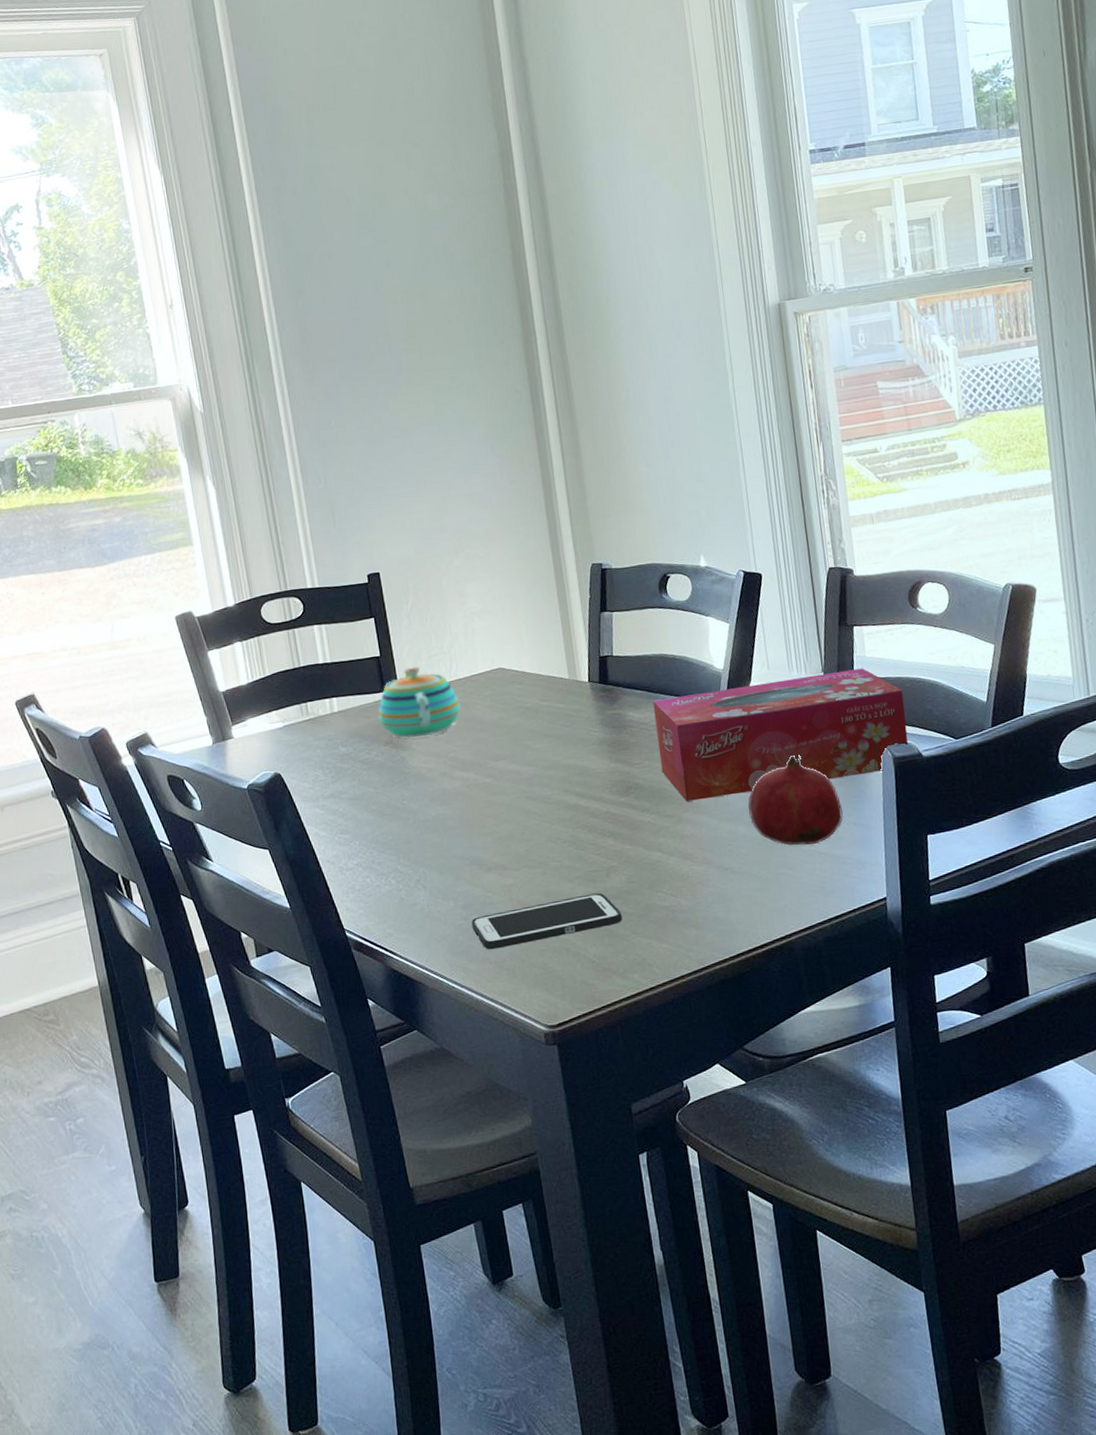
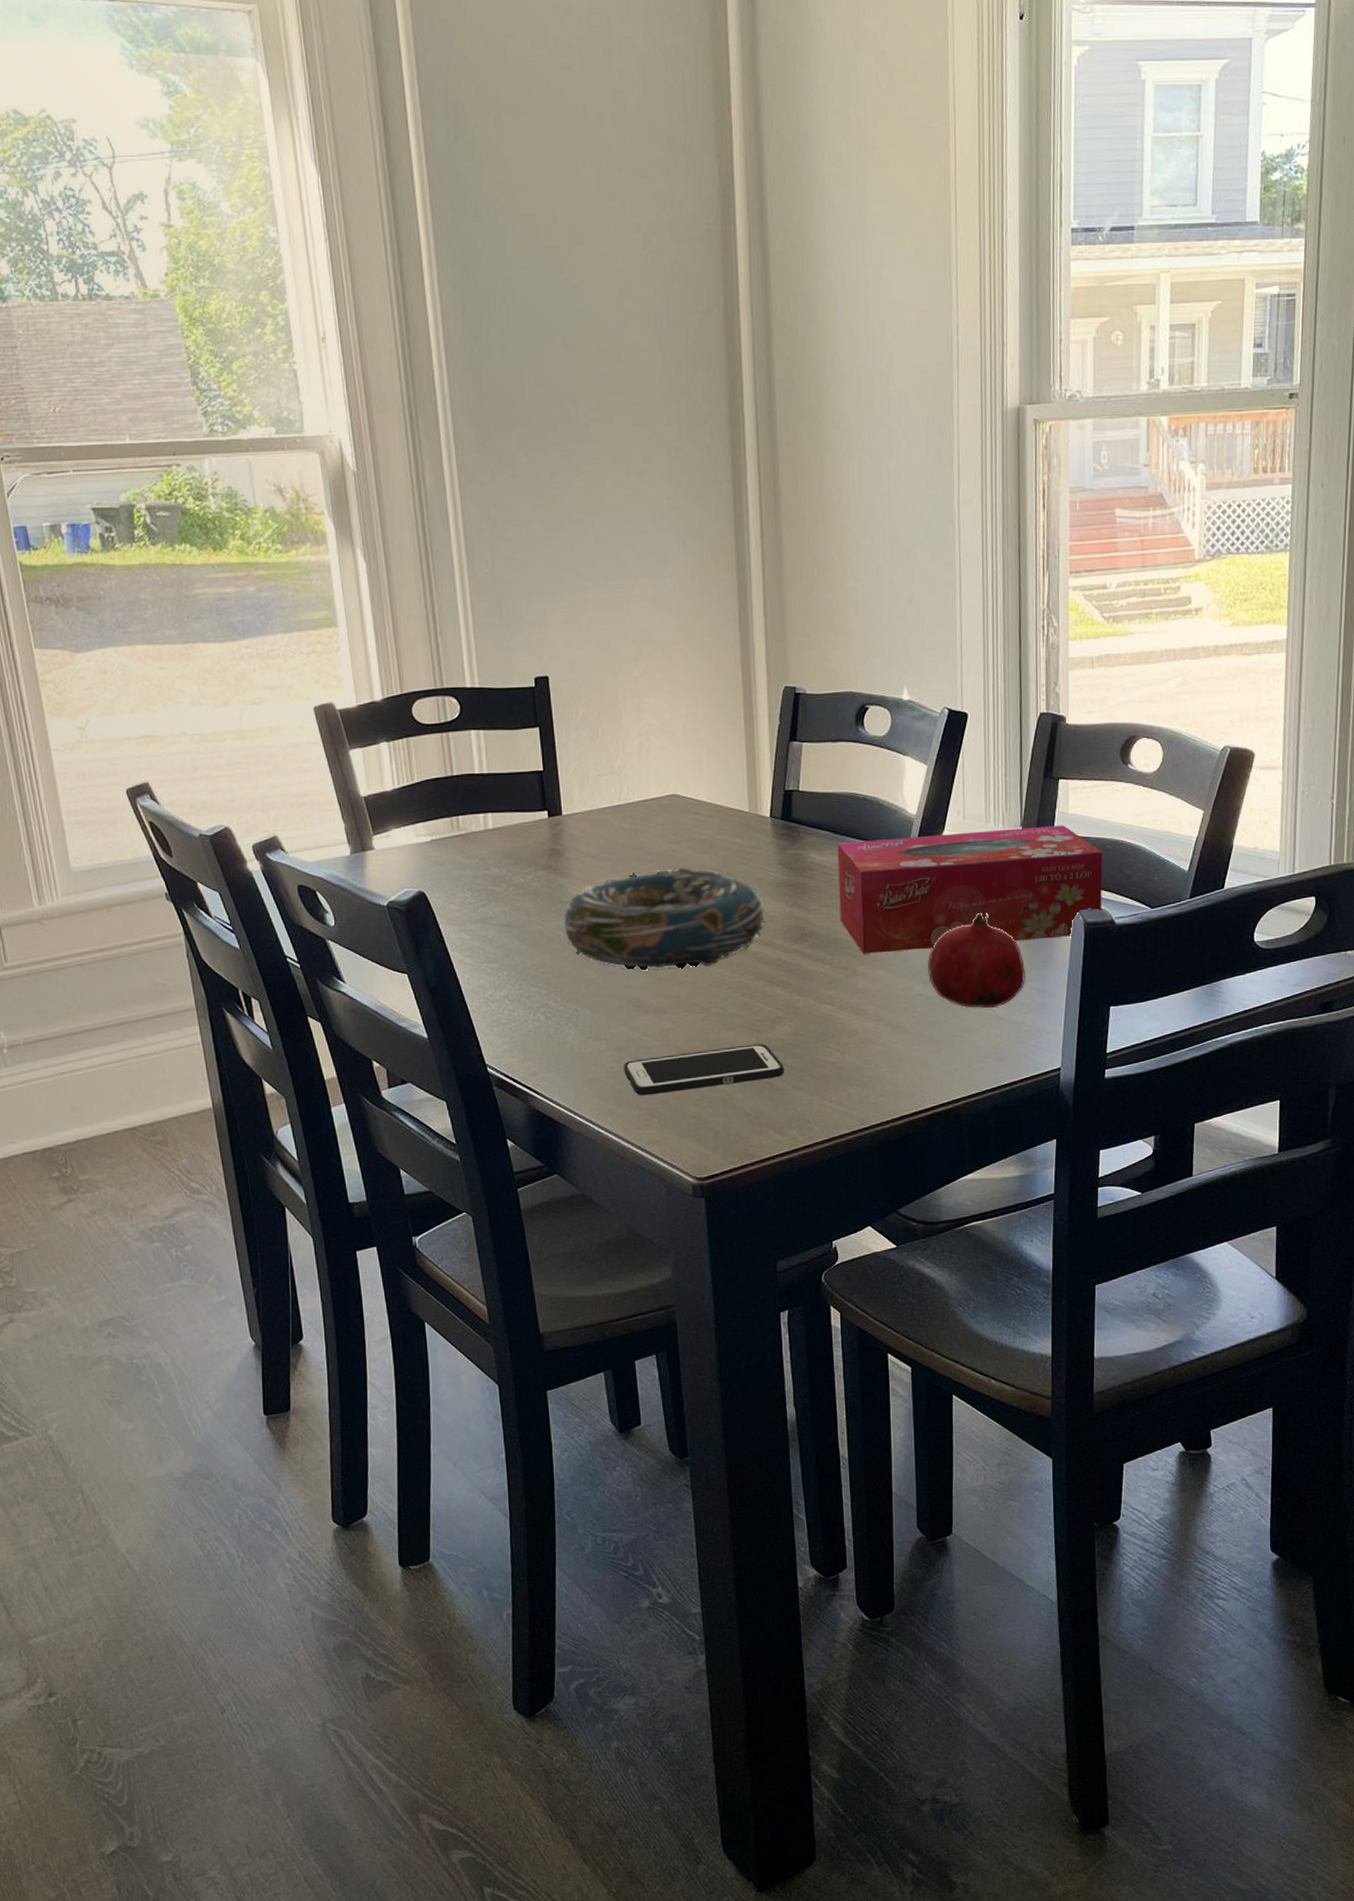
teapot: present [378,666,461,739] -> none [537,785,629,864]
decorative bowl: none [406,733,594,832] -> present [562,867,767,971]

